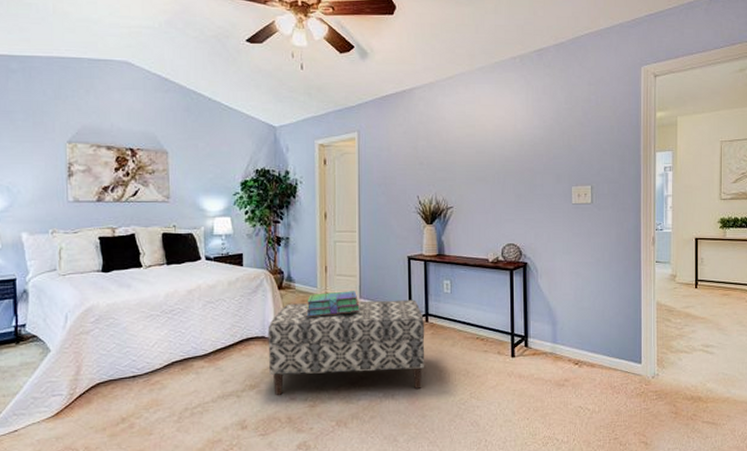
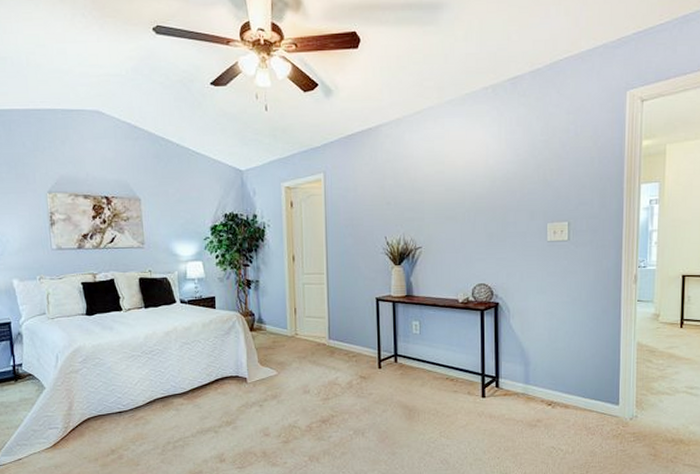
bench: present [268,299,425,395] -> none [241,340,395,431]
stack of books: present [306,291,360,317] -> none [277,332,329,357]

